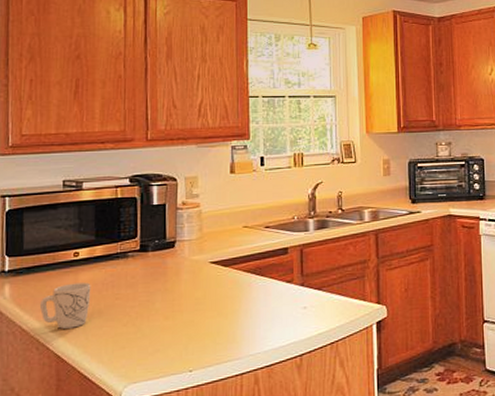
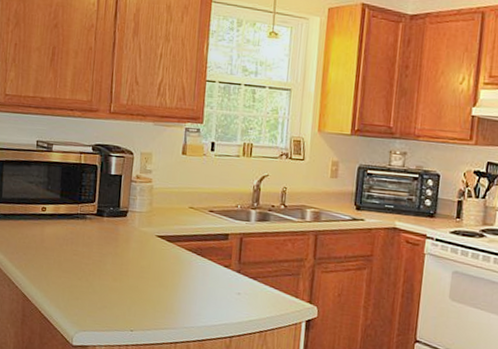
mug: present [39,282,91,329] -> none [12,234,54,274]

